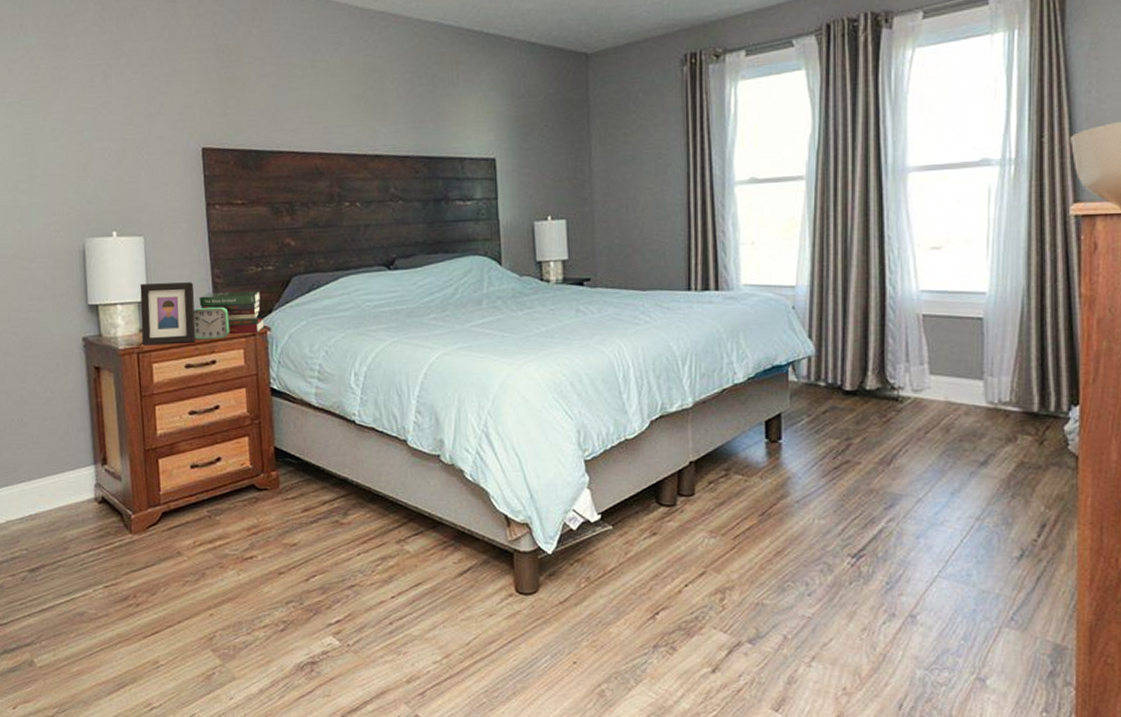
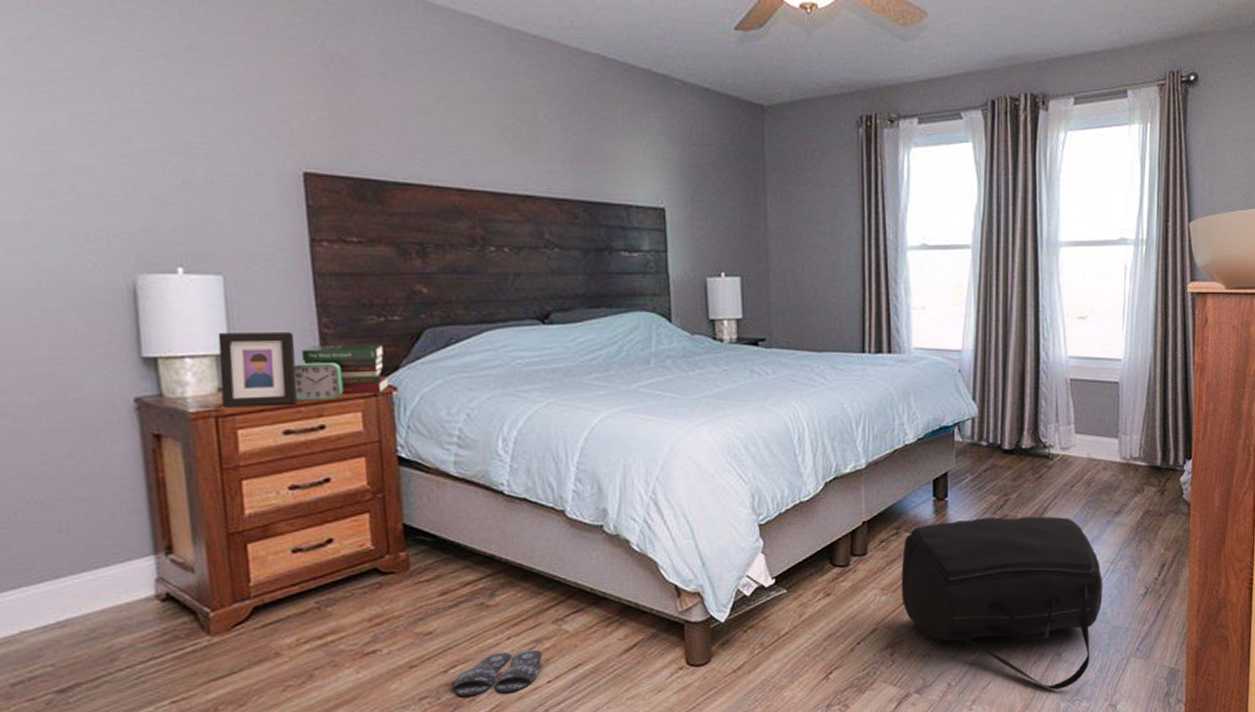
slippers: none [313,566,388,604] -> present [453,649,543,697]
duffel bag: none [731,463,967,655] -> present [901,516,1103,690]

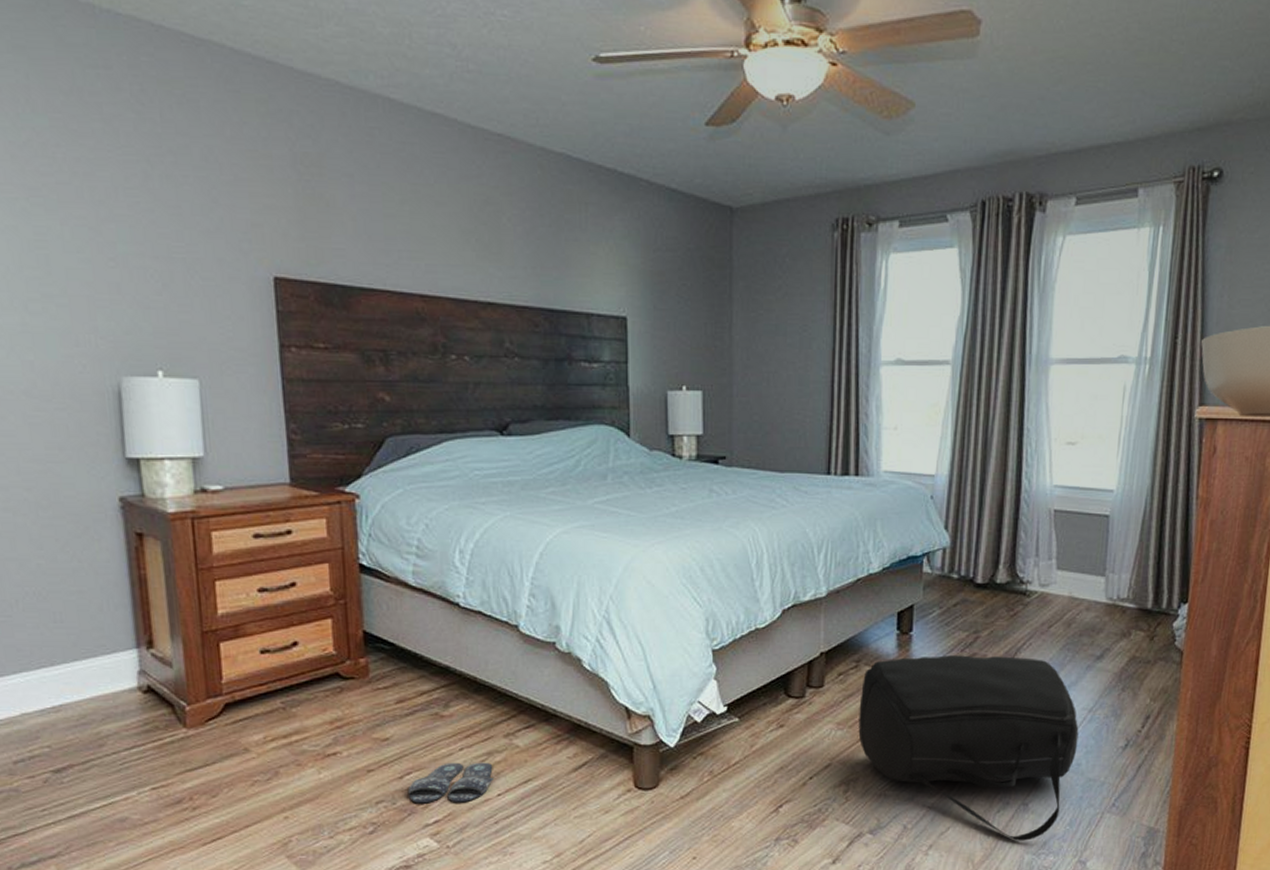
picture frame: present [217,332,298,408] -> none [194,436,267,510]
alarm clock: present [293,362,344,401] -> none [263,467,310,506]
books: present [301,343,389,395] -> none [270,450,352,502]

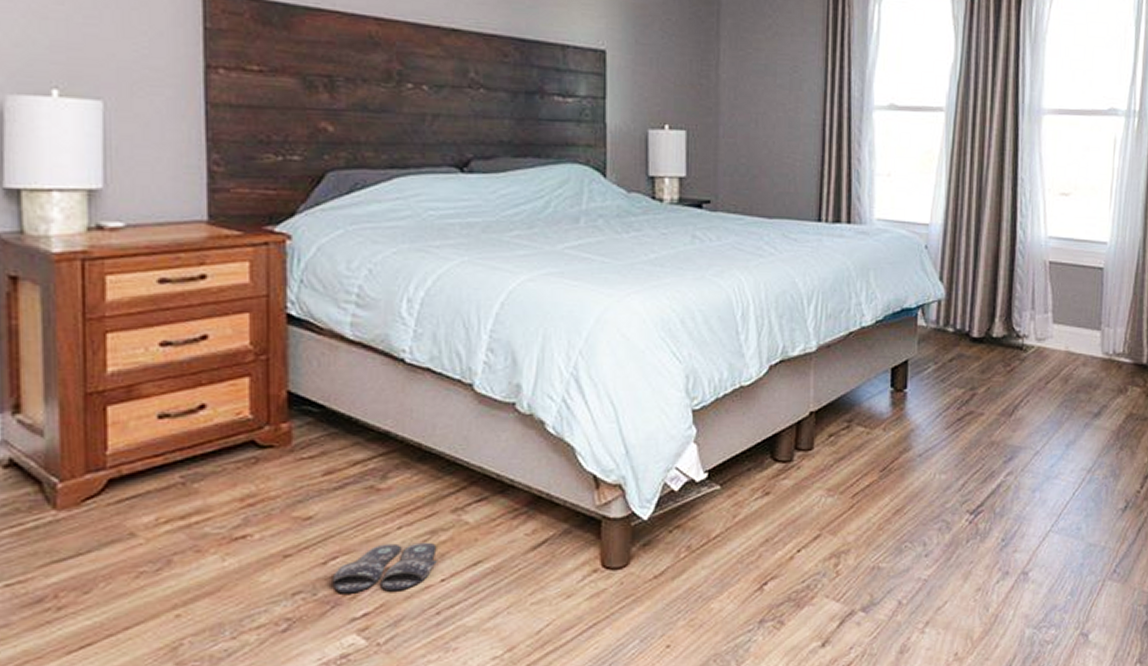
duffel bag: present [858,655,1079,841] -> none [850,414,1078,614]

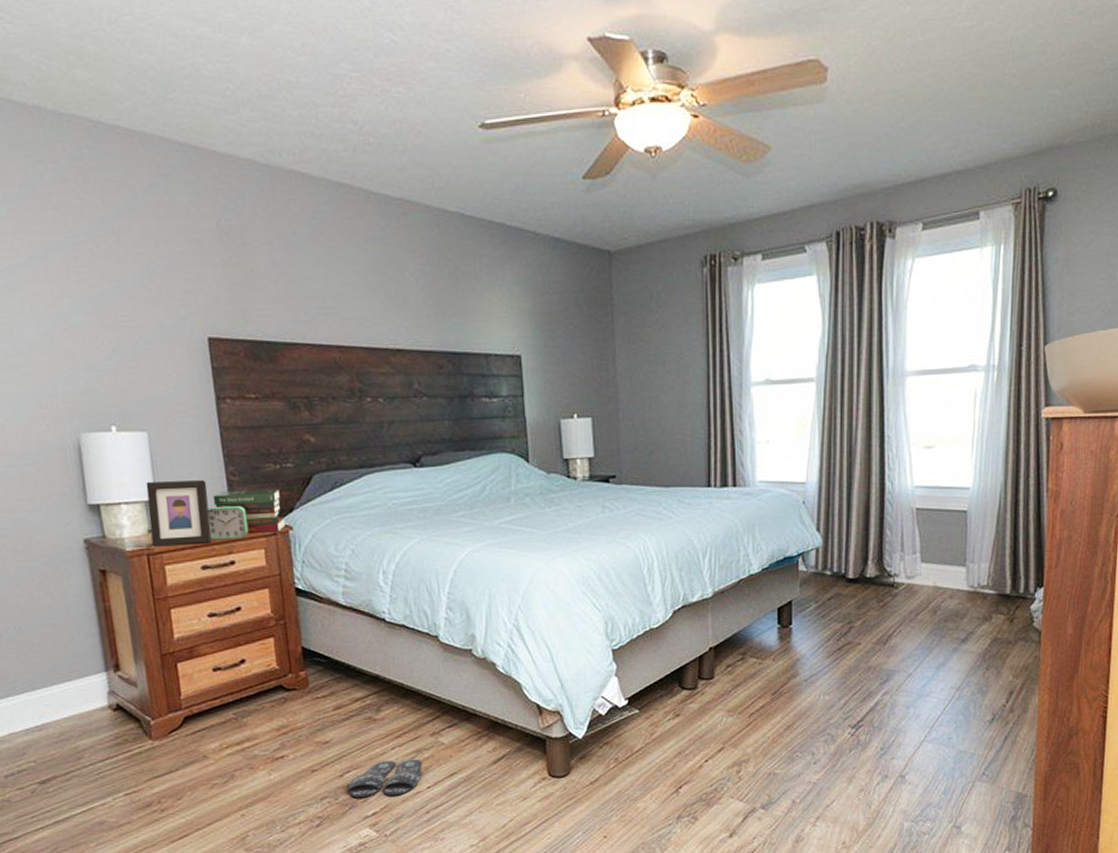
picture frame: none [89,165,179,251] -> present [145,480,212,547]
alarm clock: none [175,202,231,247] -> present [207,505,249,540]
books: none [185,183,283,243] -> present [213,488,286,535]

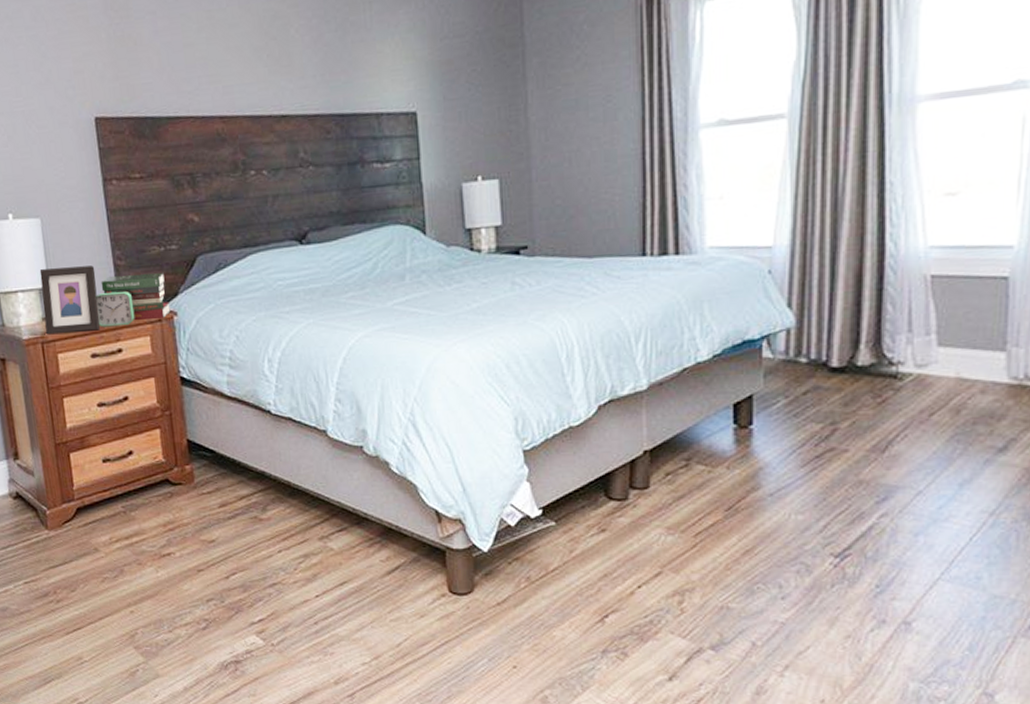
slippers: present [348,758,423,799] -> none [233,564,311,603]

